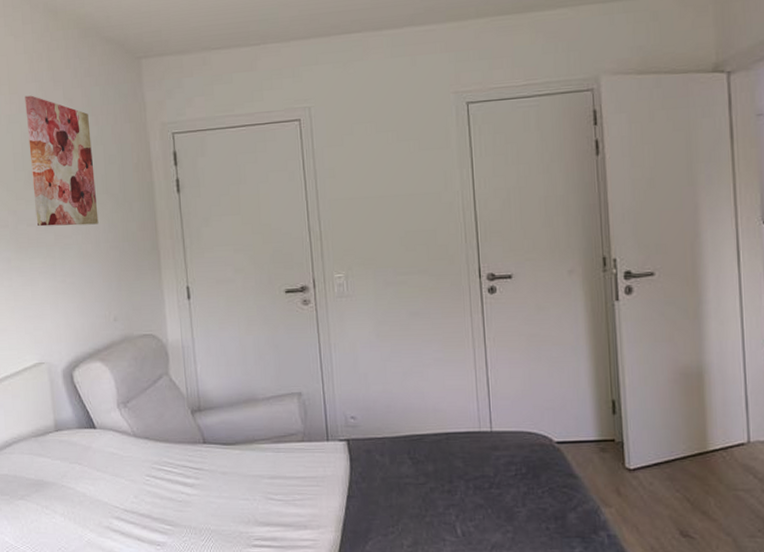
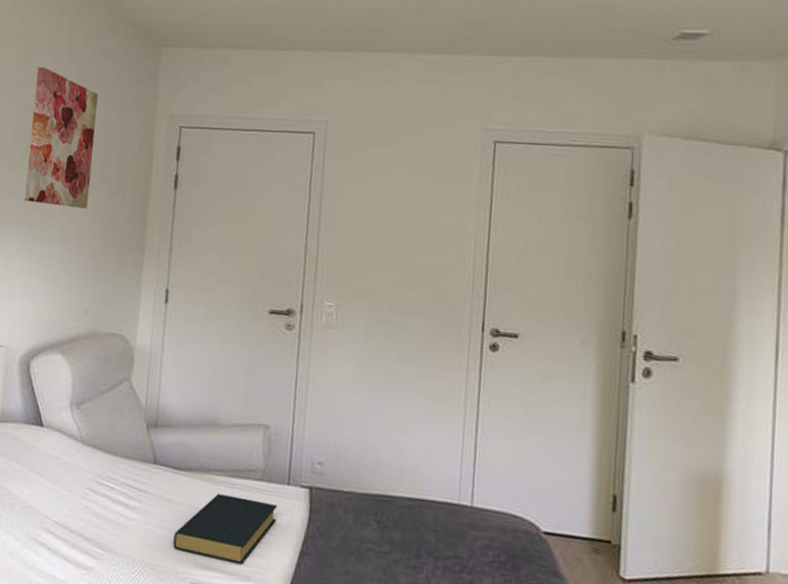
hardback book: none [233,459,322,517] -> present [173,493,278,565]

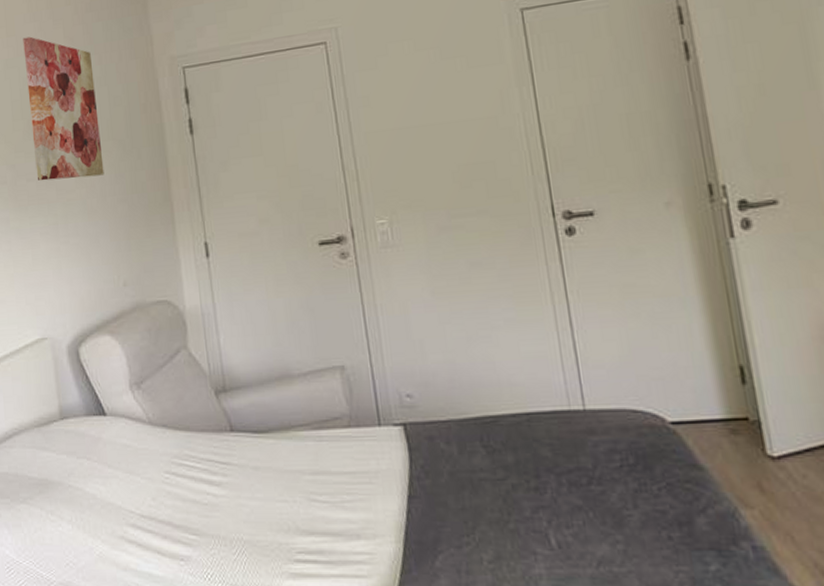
hardback book: present [173,493,278,565] -> none [268,449,375,523]

